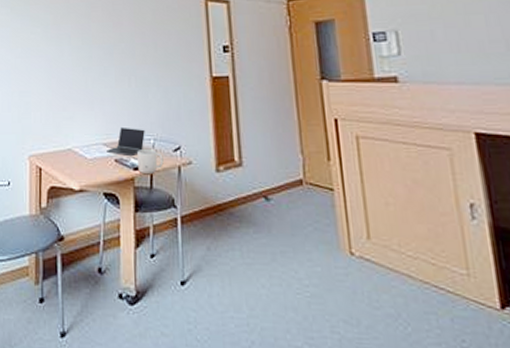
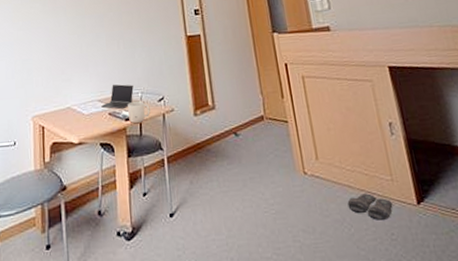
slippers: none [405,287,467,322] -> present [347,193,393,220]

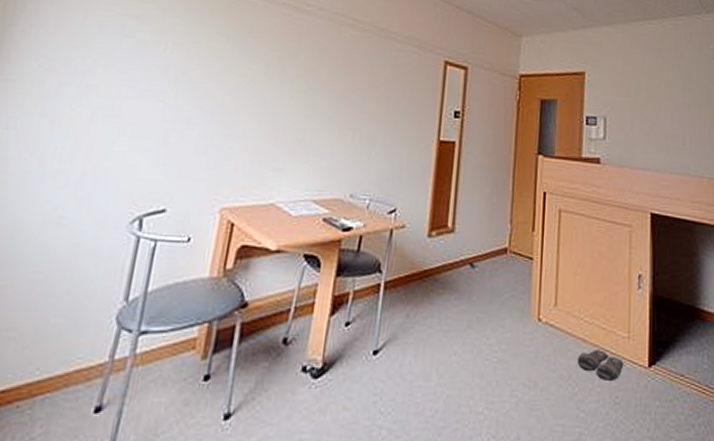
laptop computer: present [101,84,134,110] -> none [315,183,362,217]
mug: present [128,101,150,124] -> none [347,209,377,237]

